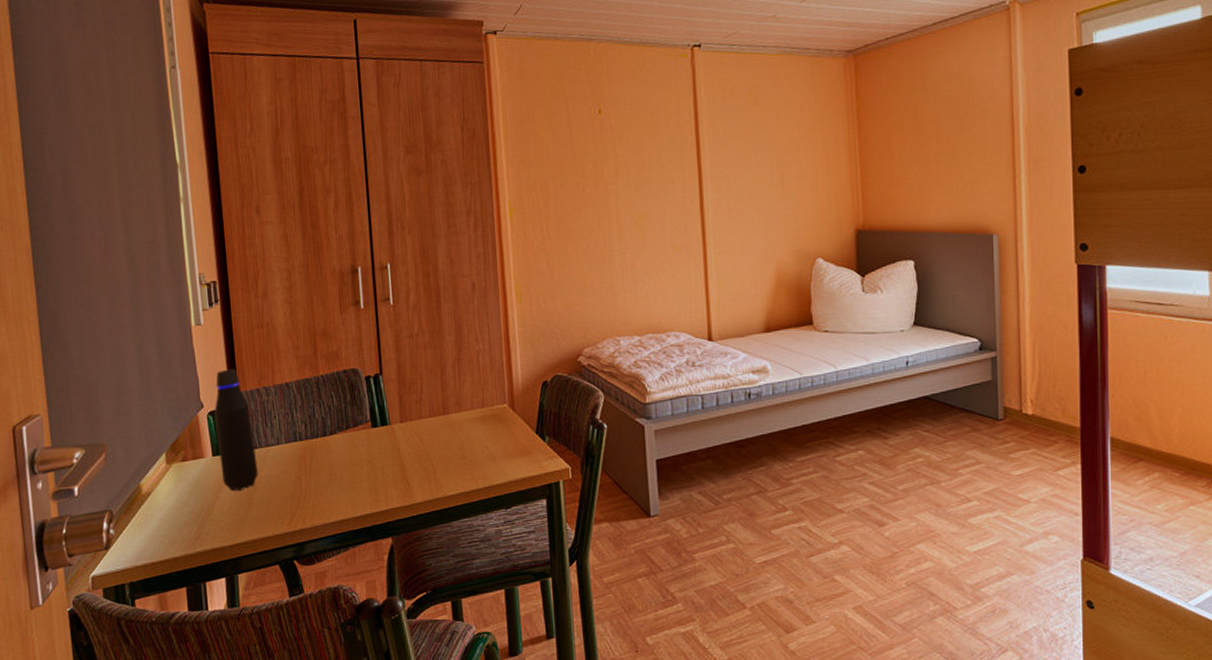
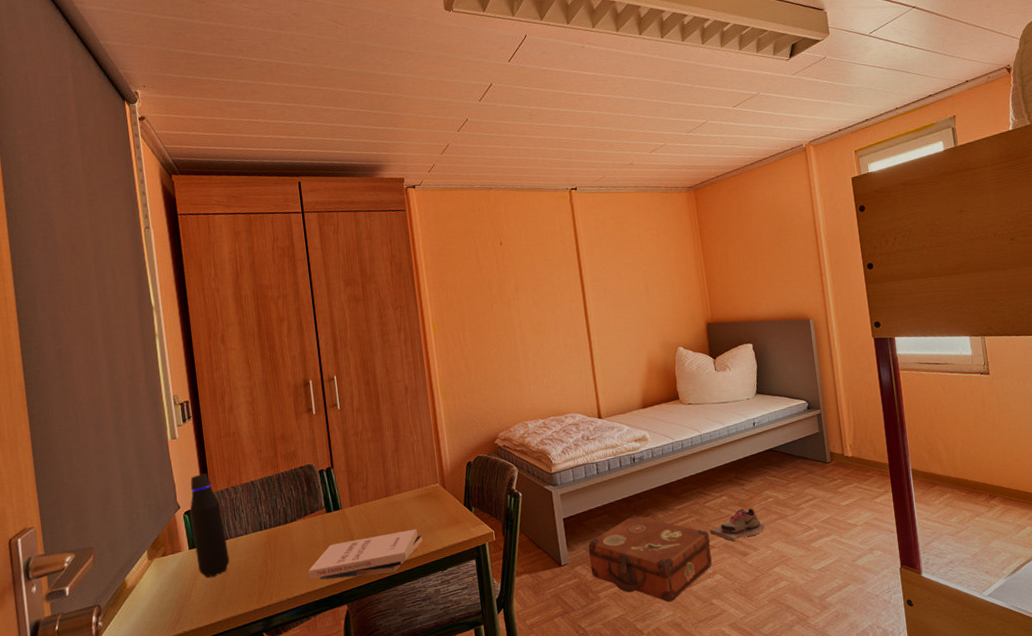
books: none [347,456,484,507] -> present [308,529,423,580]
suitcase: none [684,463,839,573] -> present [588,514,712,602]
athletic shoe: none [839,467,910,507] -> present [710,508,765,542]

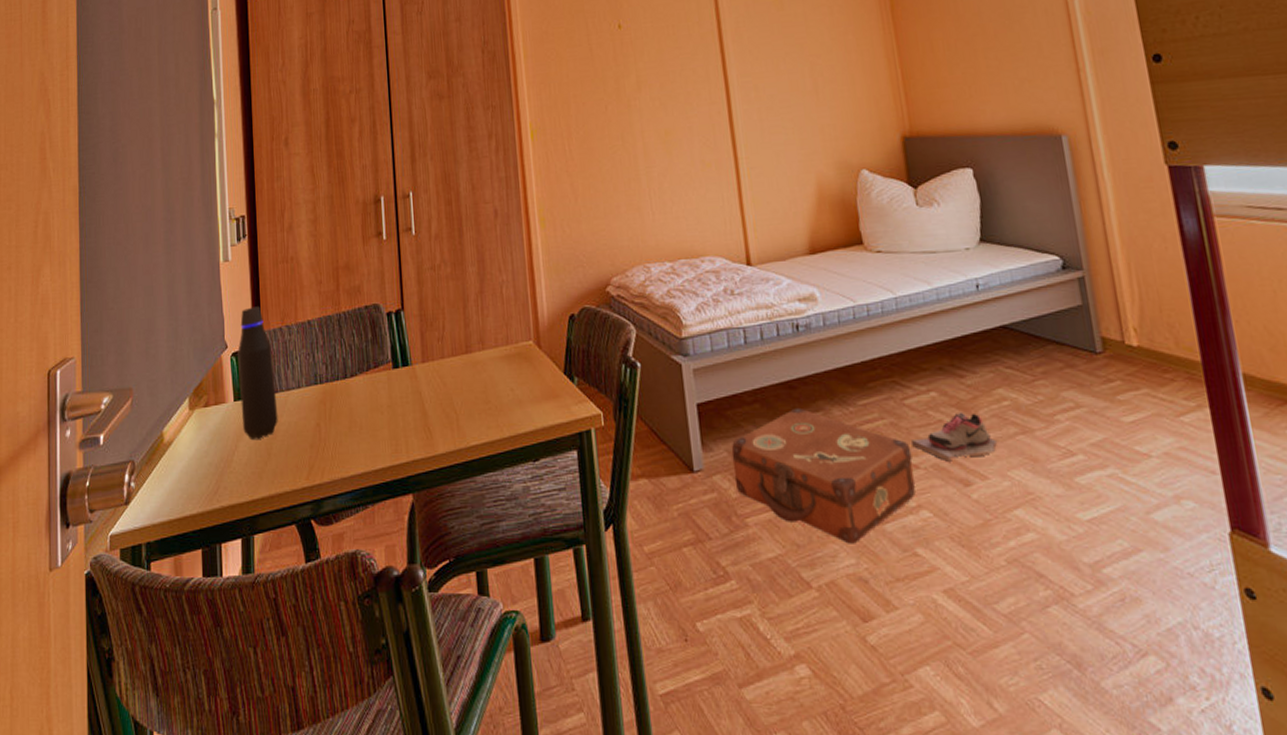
books: present [308,529,423,580] -> none [367,400,509,459]

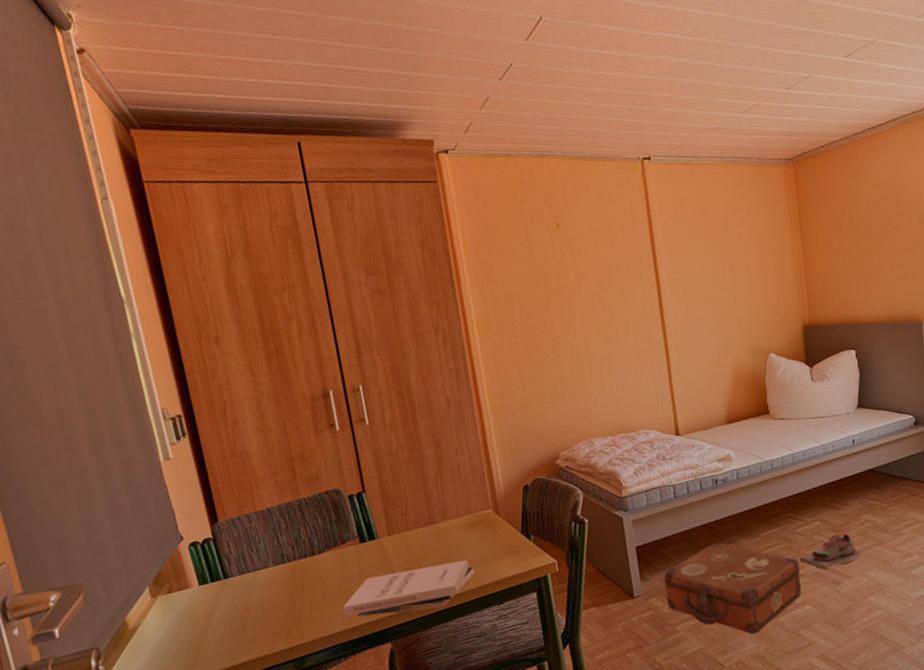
water bottle: present [238,306,278,439] -> none [193,499,250,616]
books: none [367,400,509,459] -> present [342,559,475,617]

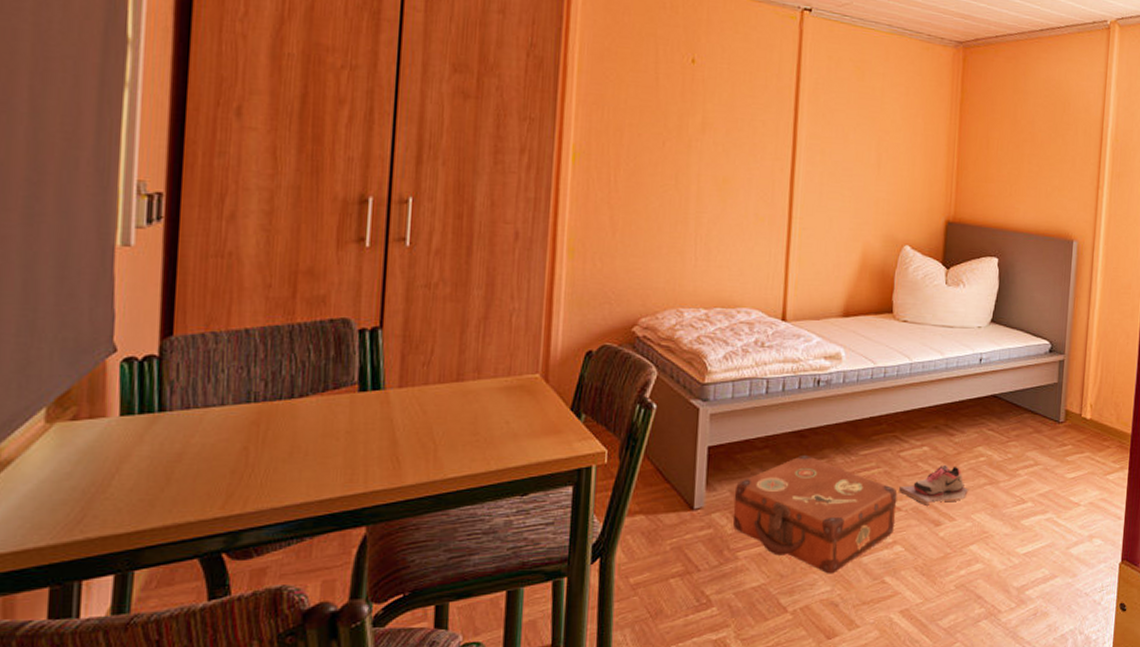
books: present [342,559,475,617] -> none [312,432,500,491]

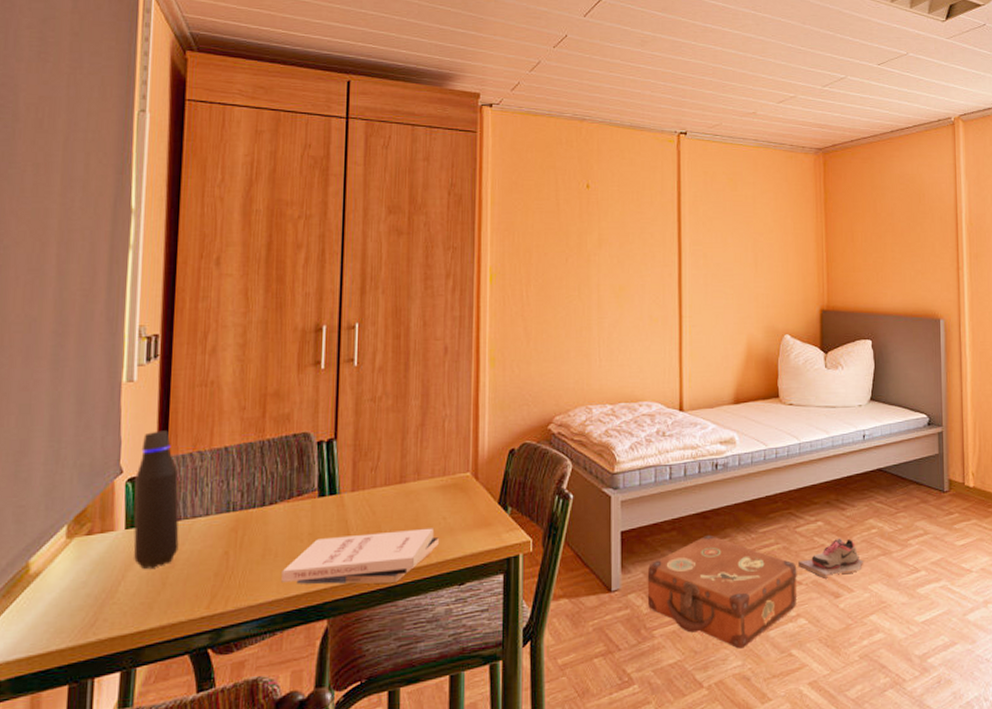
water bottle: none [130,305,188,461] -> present [133,430,179,569]
books: none [312,432,500,491] -> present [281,528,439,584]

